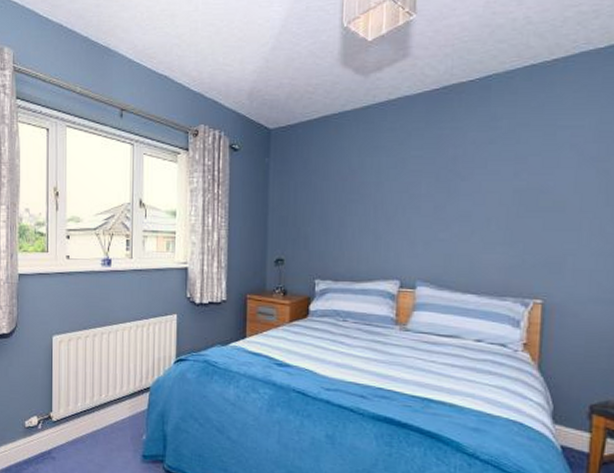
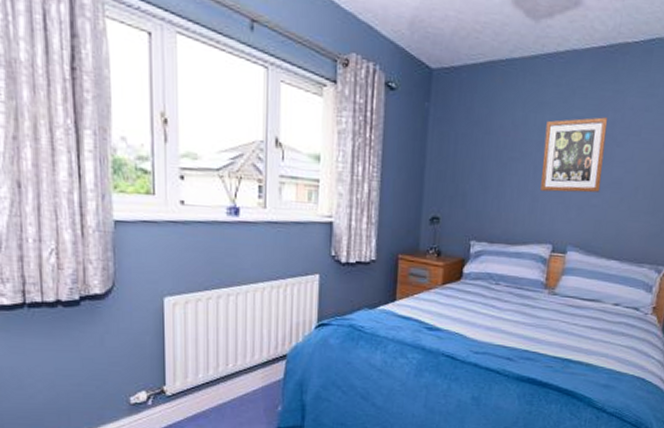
wall art: none [382,154,449,229] -> present [540,117,609,193]

